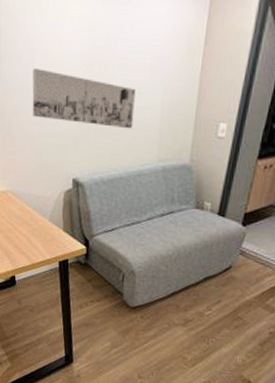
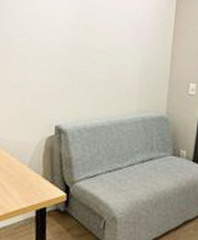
wall art: present [32,69,136,129] -> none [18,25,118,83]

